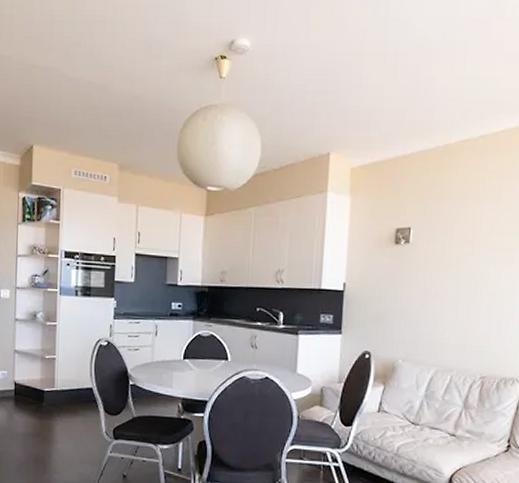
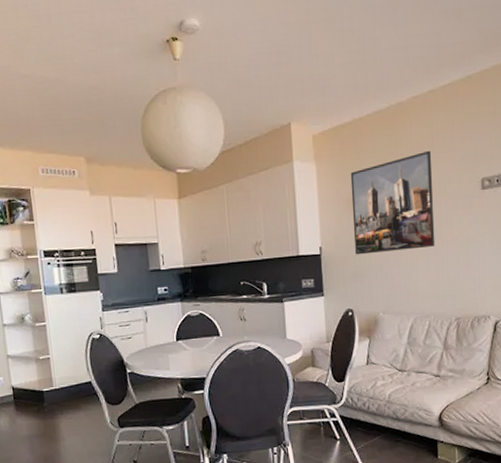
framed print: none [381,197,475,298] -> present [350,150,435,255]

